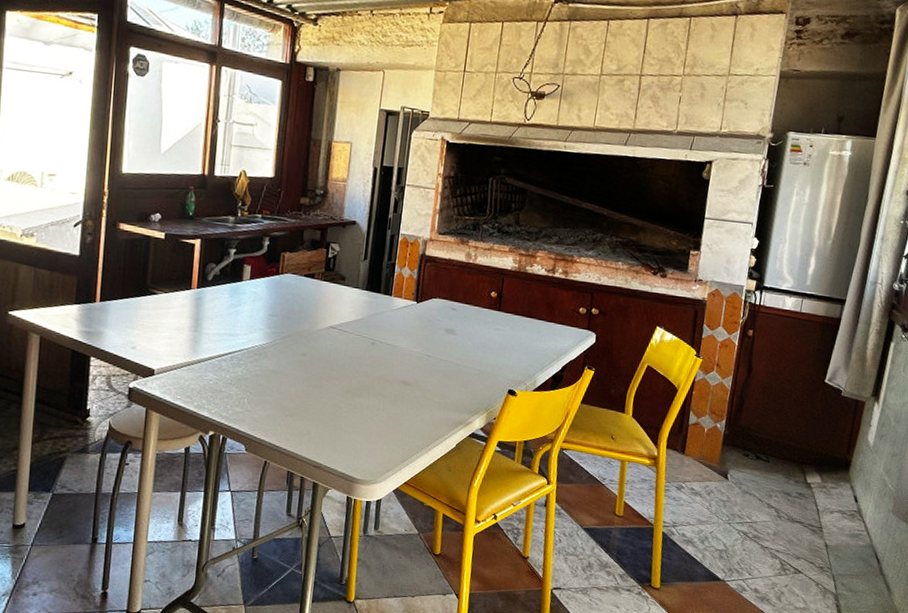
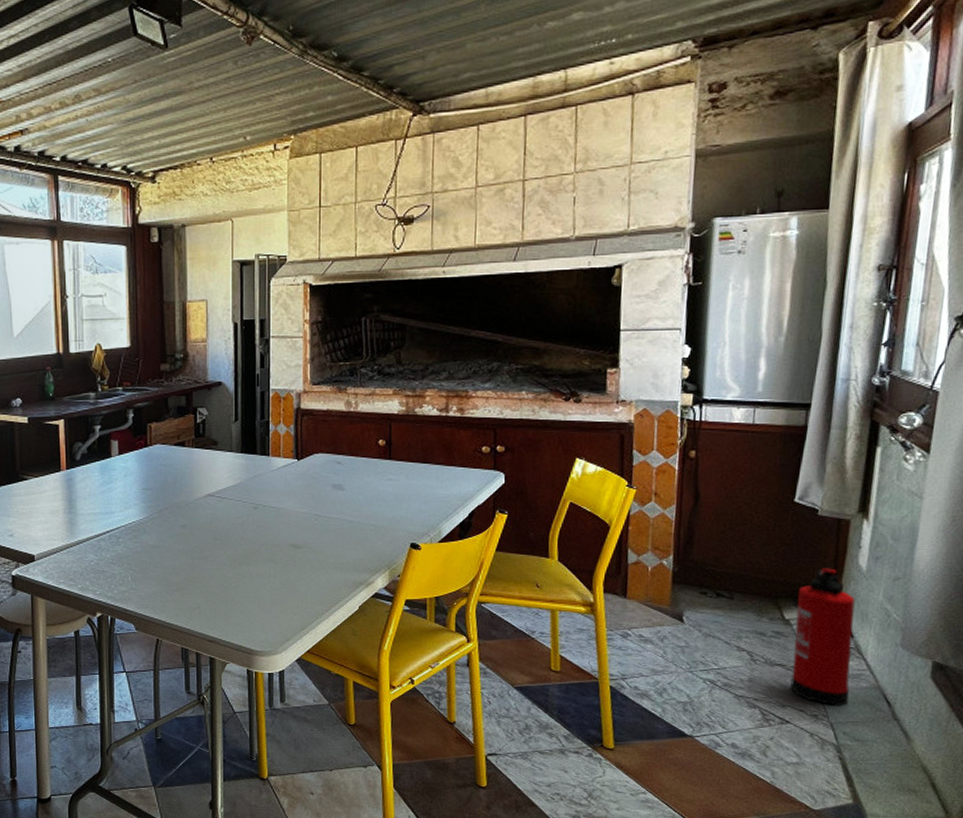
fire extinguisher: none [805,441,862,561] -> present [790,568,855,706]

